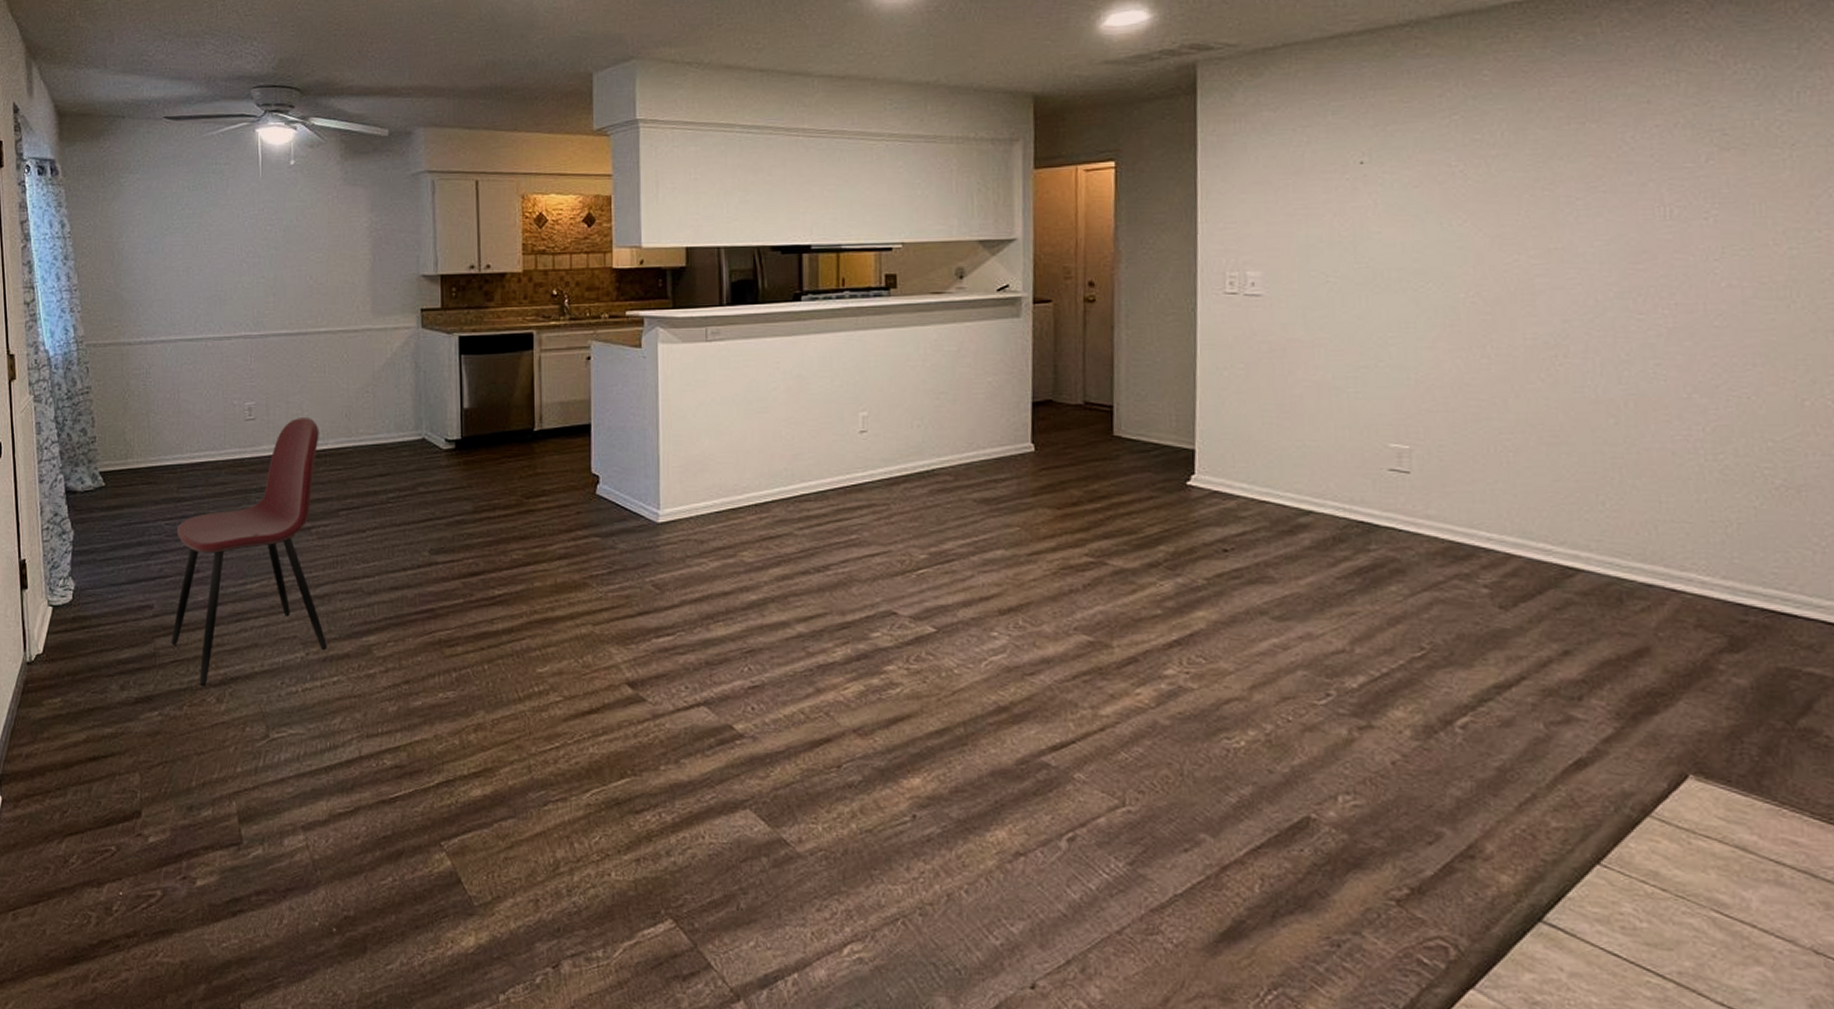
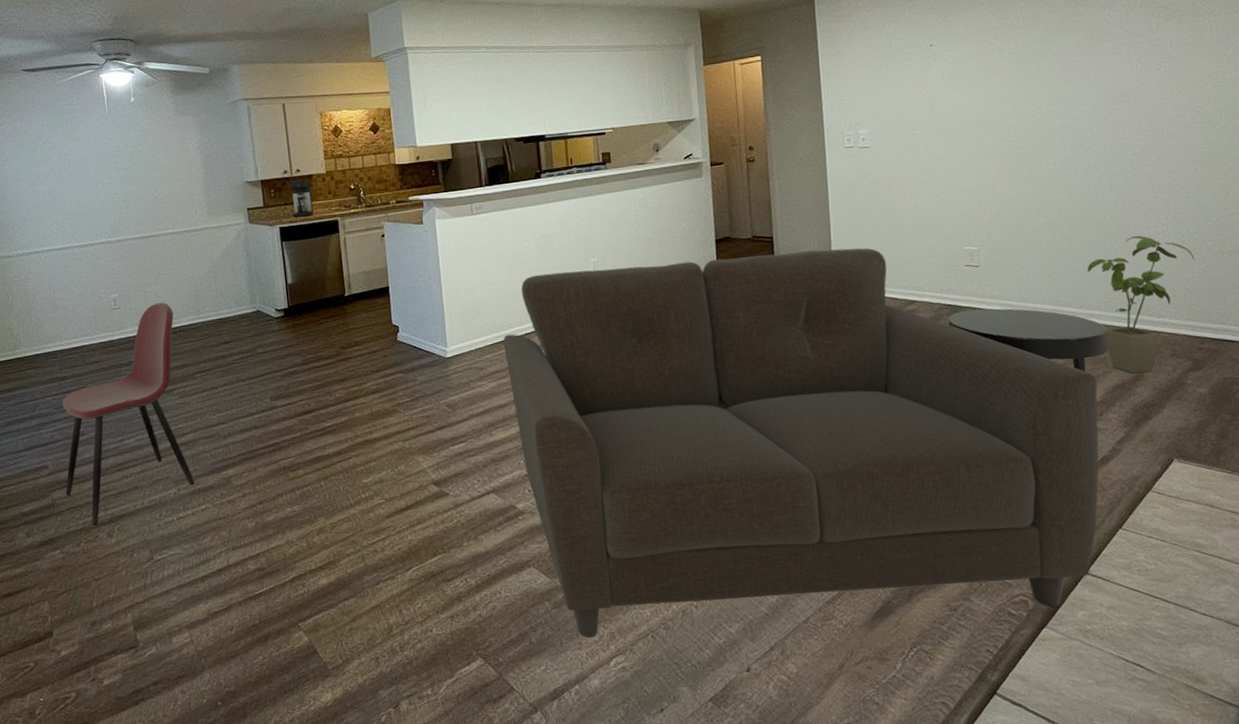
coffee maker: none [476,277,503,325] -> present [290,178,314,218]
sofa: none [733,426,1578,962] -> present [503,248,1099,638]
side table: none [1359,531,1599,636] -> present [948,308,1108,372]
house plant: none [1573,451,1743,647] -> present [1087,235,1195,374]

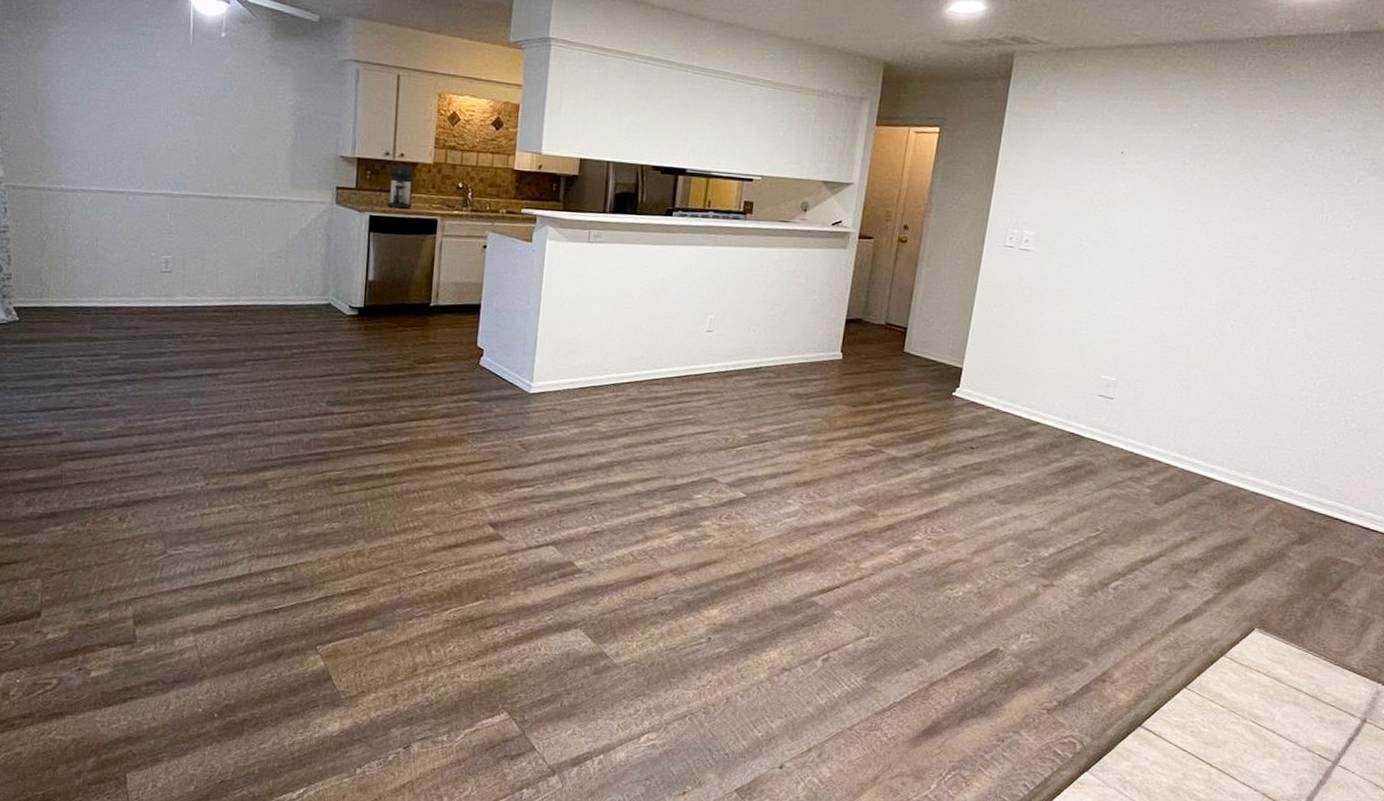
dining chair: present [62,302,194,526] -> none [78,273,232,507]
sofa: present [503,248,1099,638] -> none [592,321,1201,754]
side table: present [948,308,1108,372] -> none [1067,442,1224,527]
house plant: present [1087,235,1195,374] -> none [1219,396,1331,538]

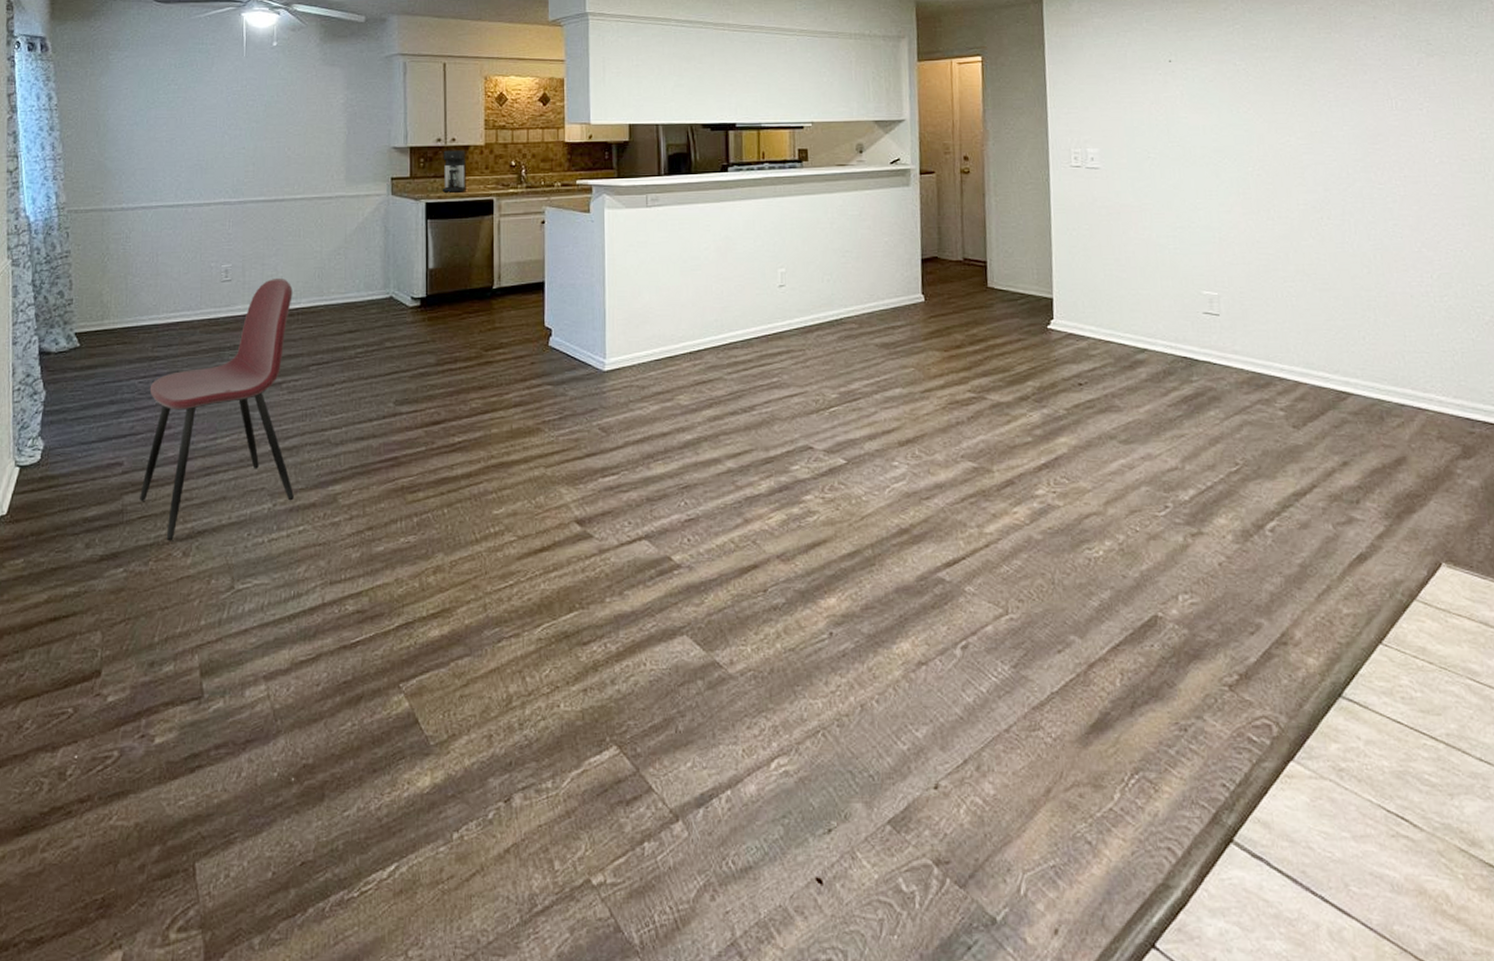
dining chair: none [78,273,232,507] -> present [140,277,294,541]

